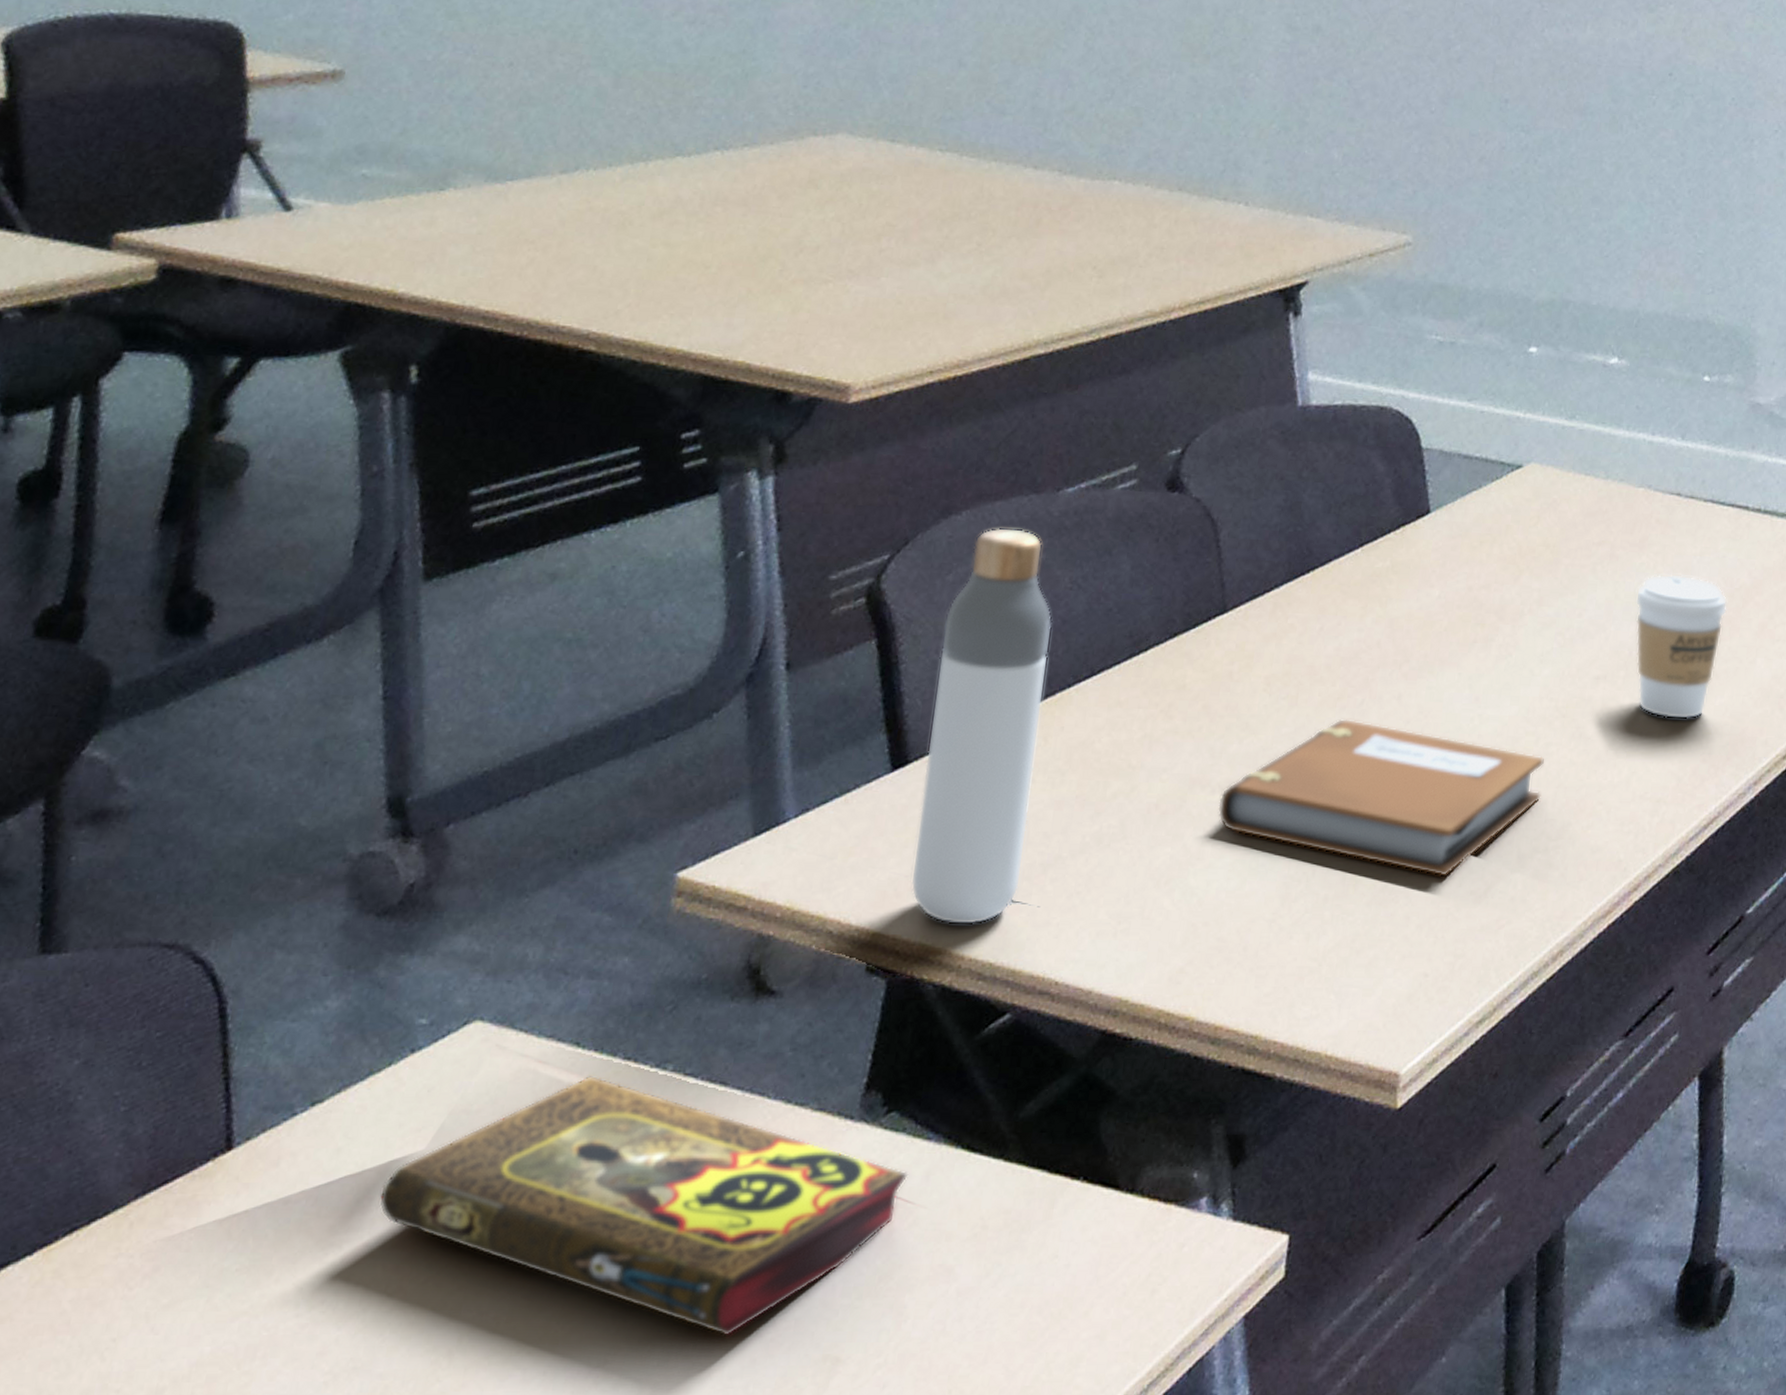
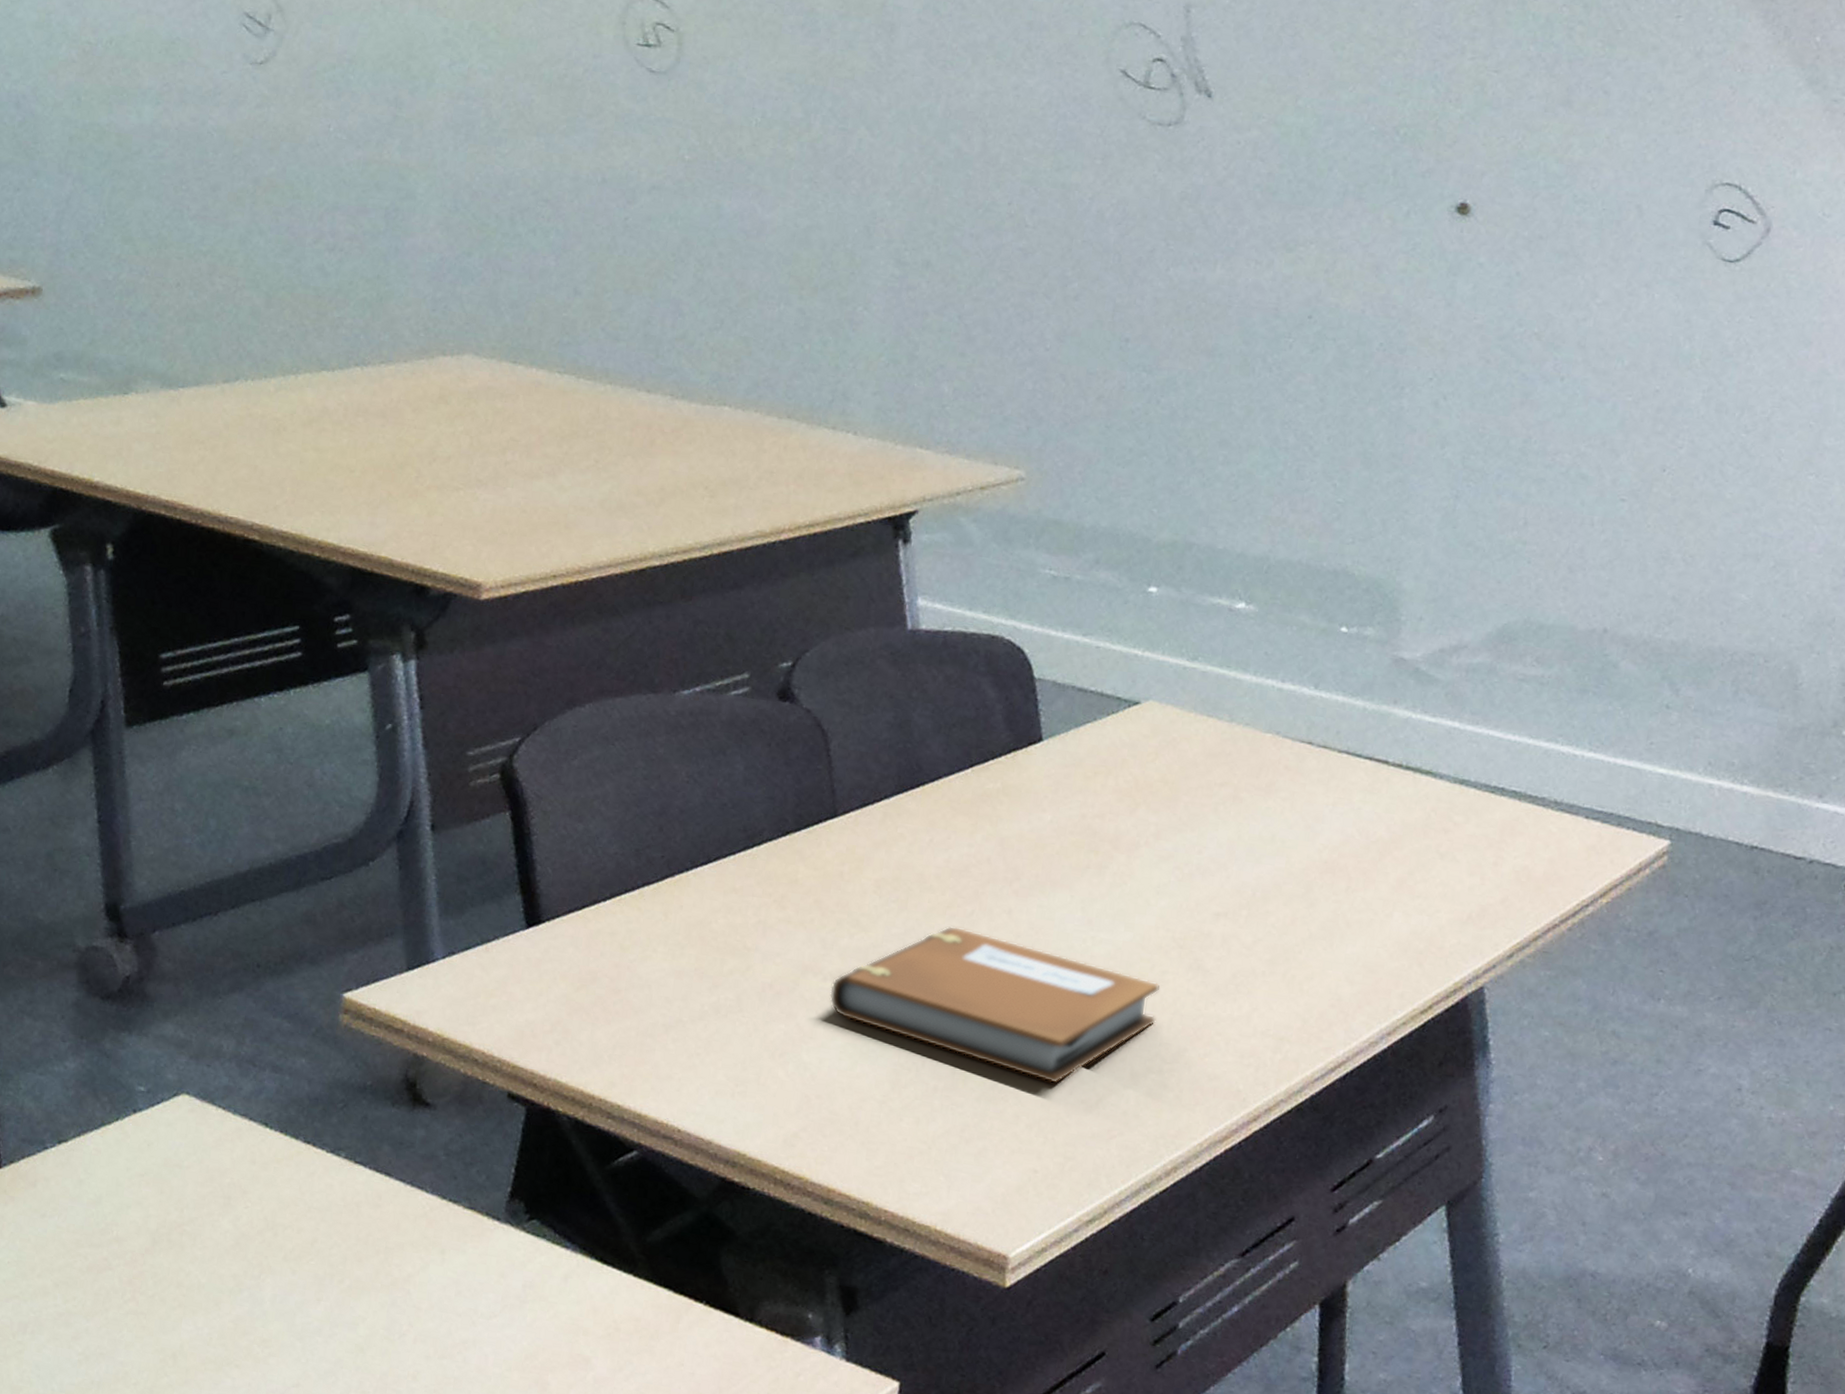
book: present [378,1075,909,1336] -> none [113,1151,549,1382]
bottle: present [910,527,1052,926] -> none [545,721,671,1070]
coffee cup: present [1635,574,1728,720] -> none [1260,820,1363,964]

